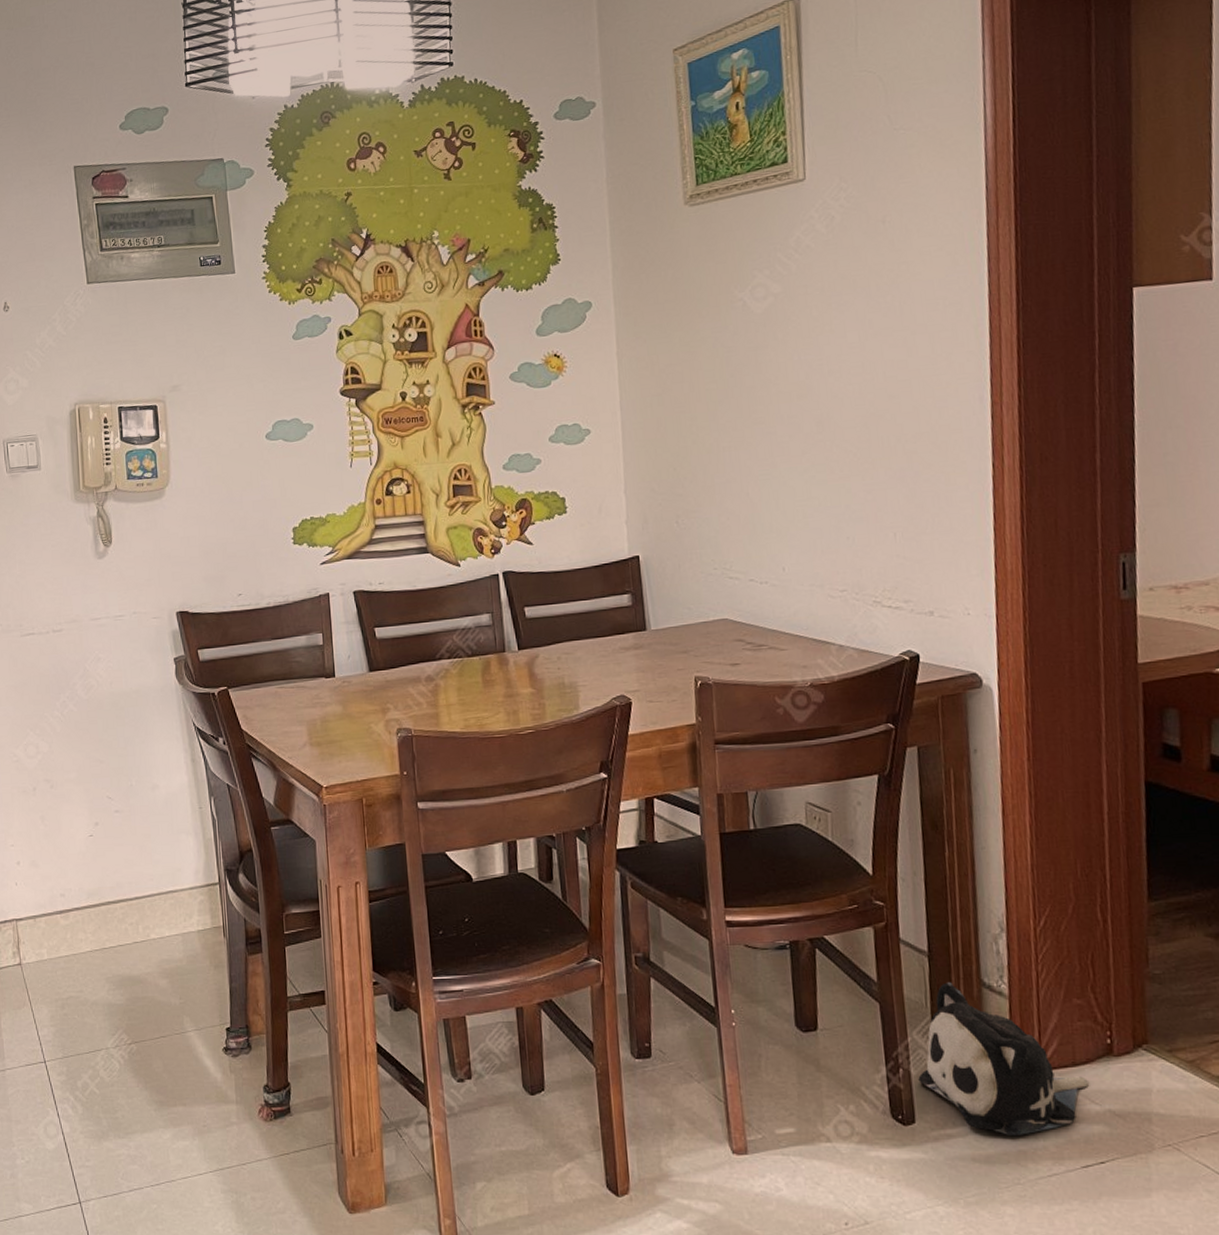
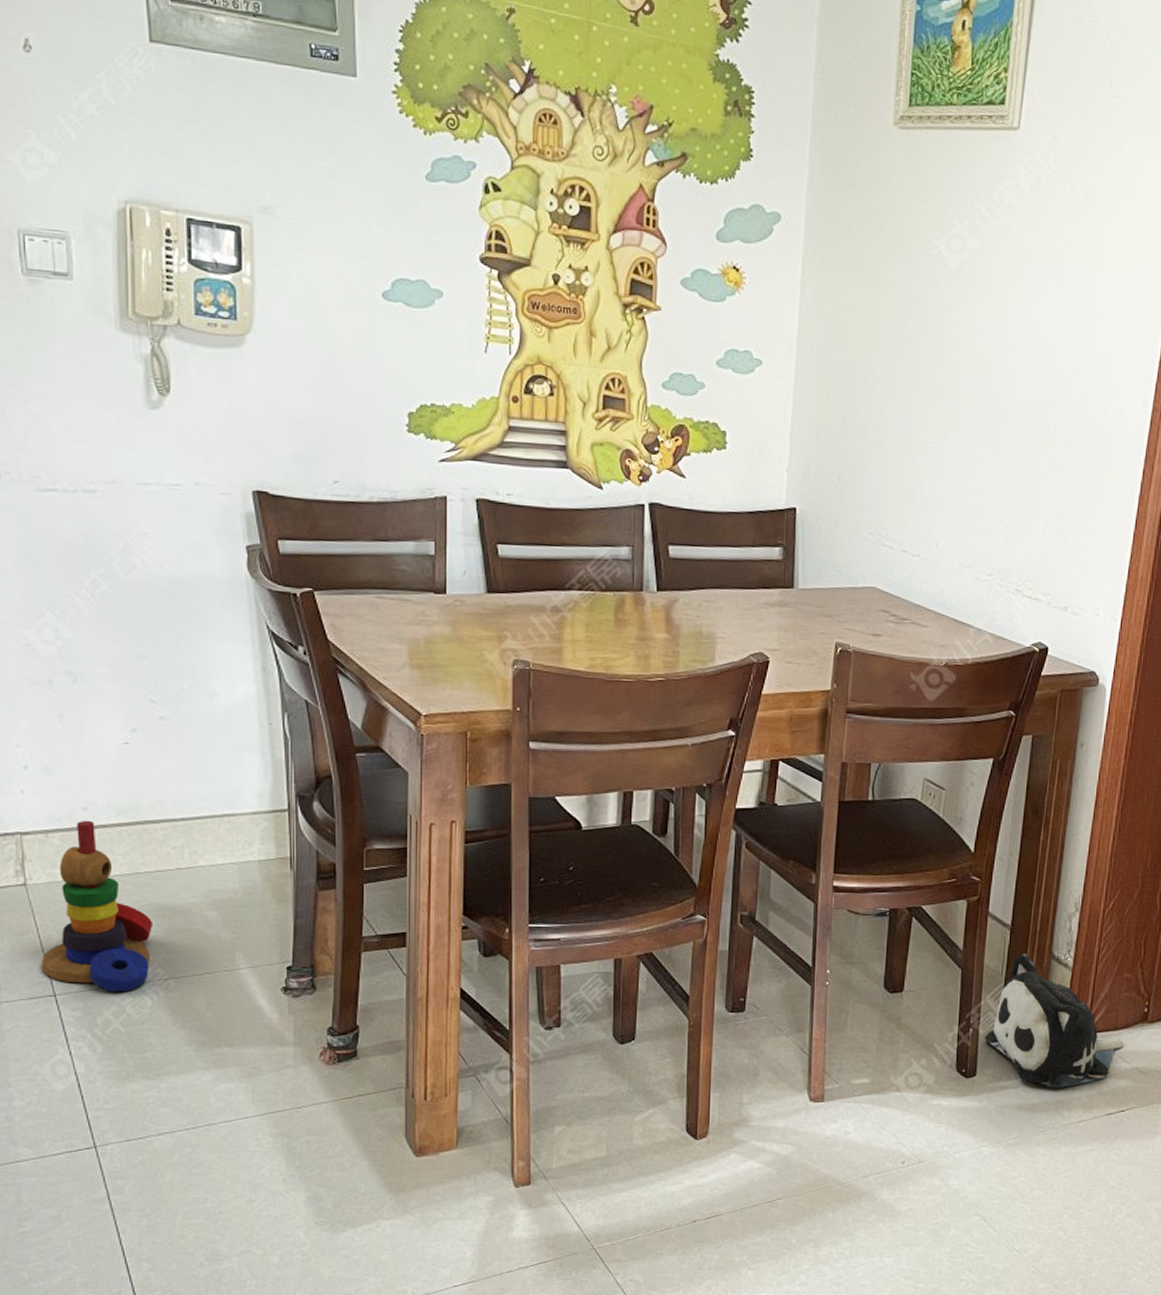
stacking toy: none [34,904,117,1056] -> present [41,820,152,991]

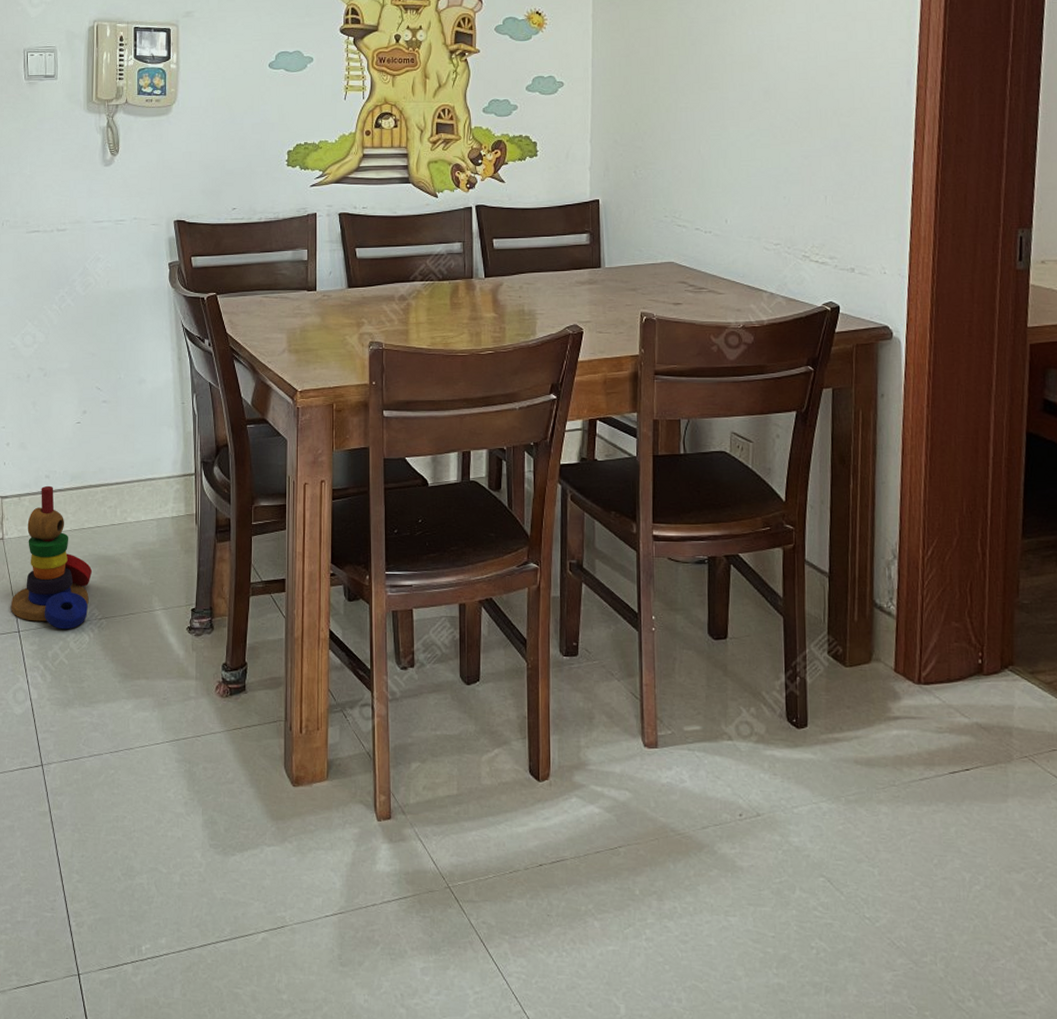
plush toy: present [984,953,1124,1088] -> none [813,601,960,742]

